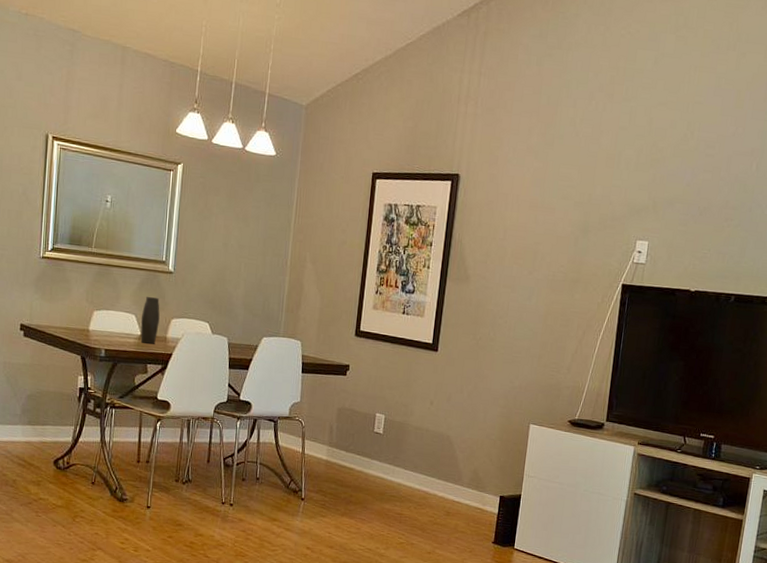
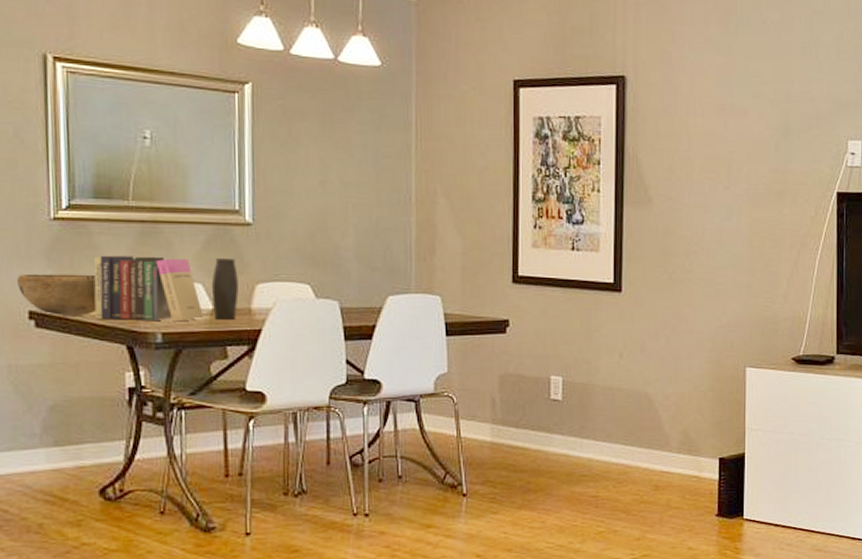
decorative bowl: none [14,296,65,331] -> present [16,273,97,315]
books: none [63,287,134,342] -> present [93,255,204,322]

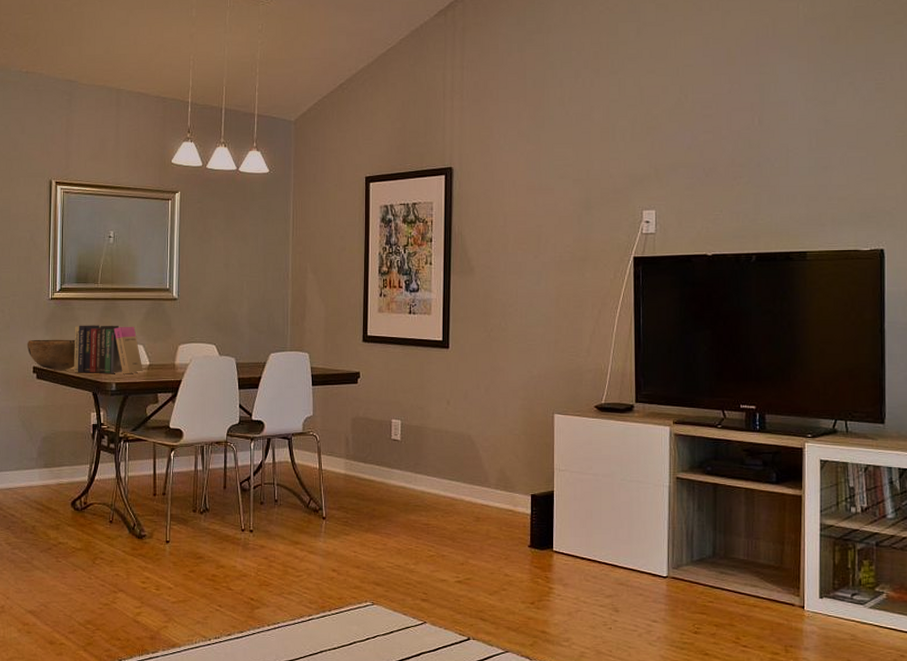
vase: present [211,259,239,321] -> none [149,326,167,373]

